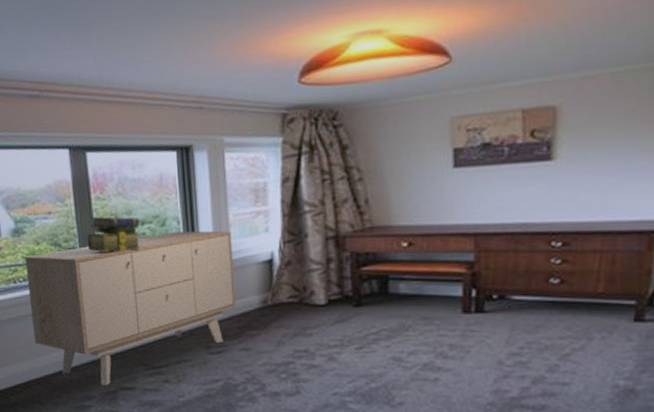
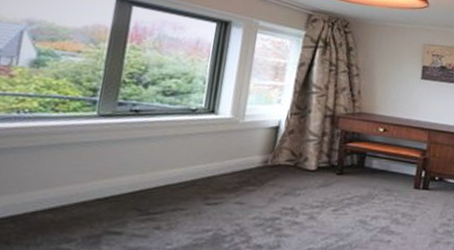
sideboard: present [25,230,236,386] -> none [21,88,249,229]
stack of books: present [87,216,141,252] -> none [111,64,168,100]

